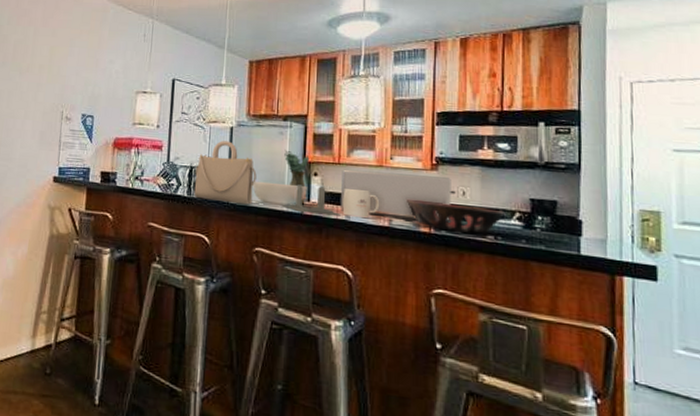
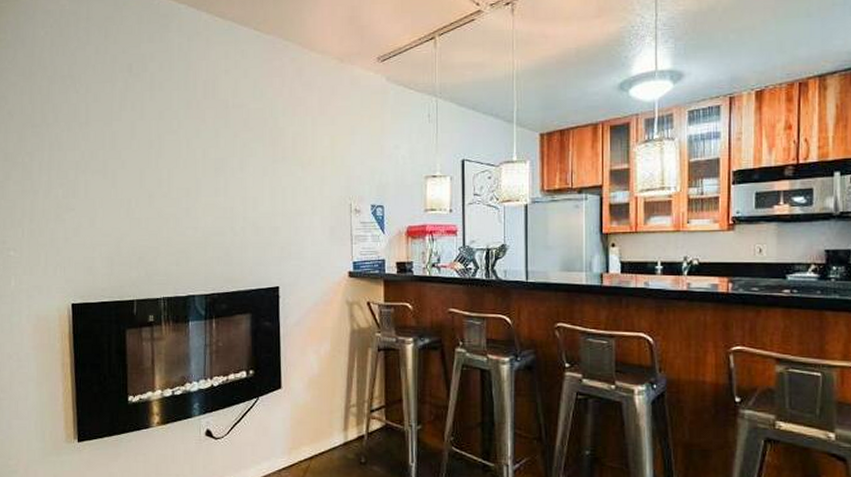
handbag: present [194,141,257,205] -> none [492,219,554,282]
bowl: present [252,181,307,206] -> none [550,257,605,279]
napkin holder: present [282,184,341,216] -> none [581,257,640,285]
vase: present [284,150,310,205] -> none [581,223,607,277]
toaster: present [339,169,456,224] -> none [638,237,752,284]
mug: present [342,189,380,219] -> none [641,257,678,285]
decorative bowl: present [406,199,506,234] -> none [703,261,801,289]

